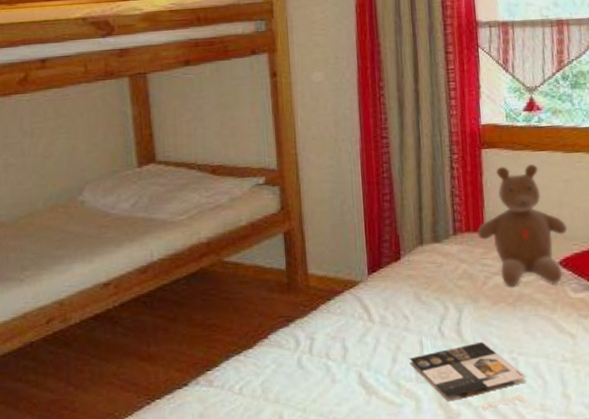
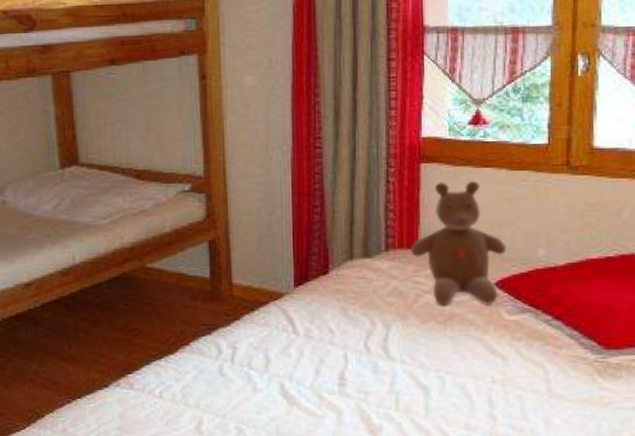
magazine: present [409,341,528,412] -> none [332,359,453,428]

